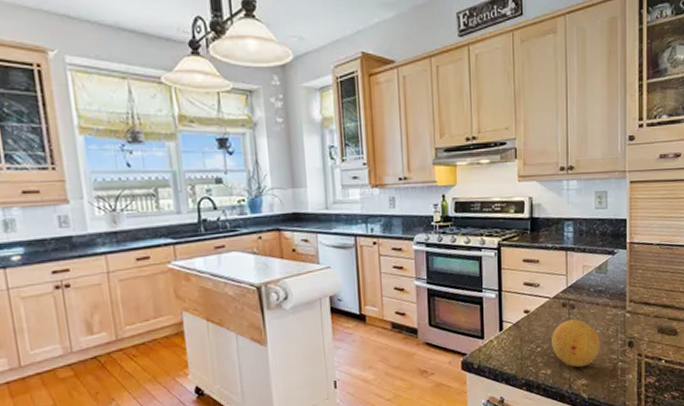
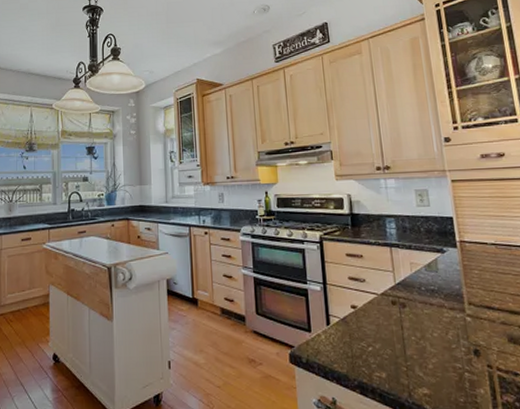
fruit: present [552,319,600,368] -> none [383,319,441,374]

